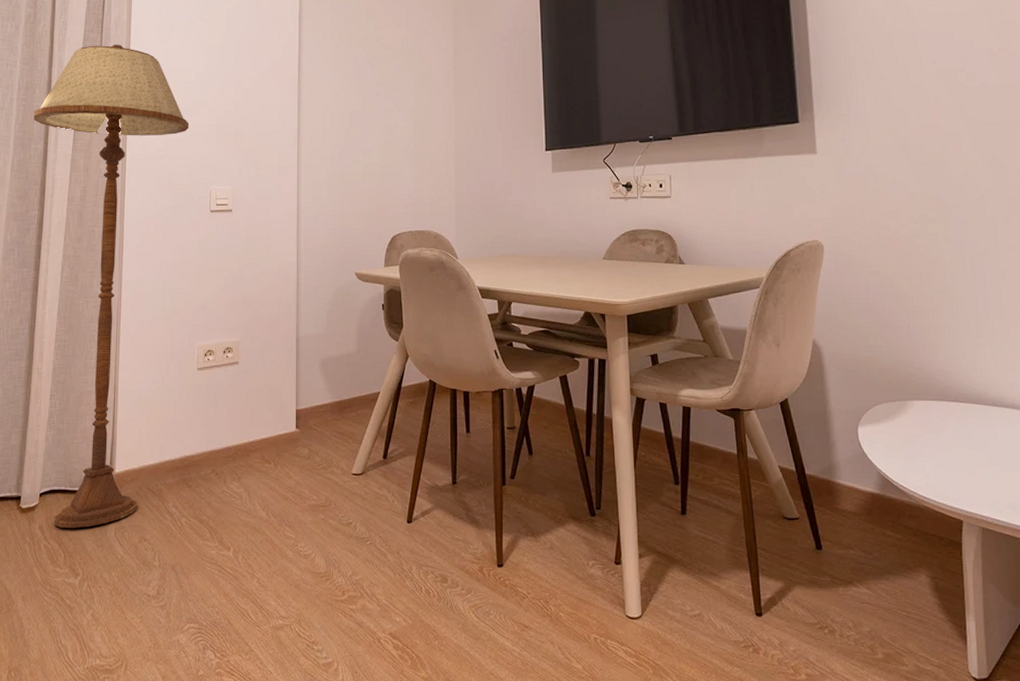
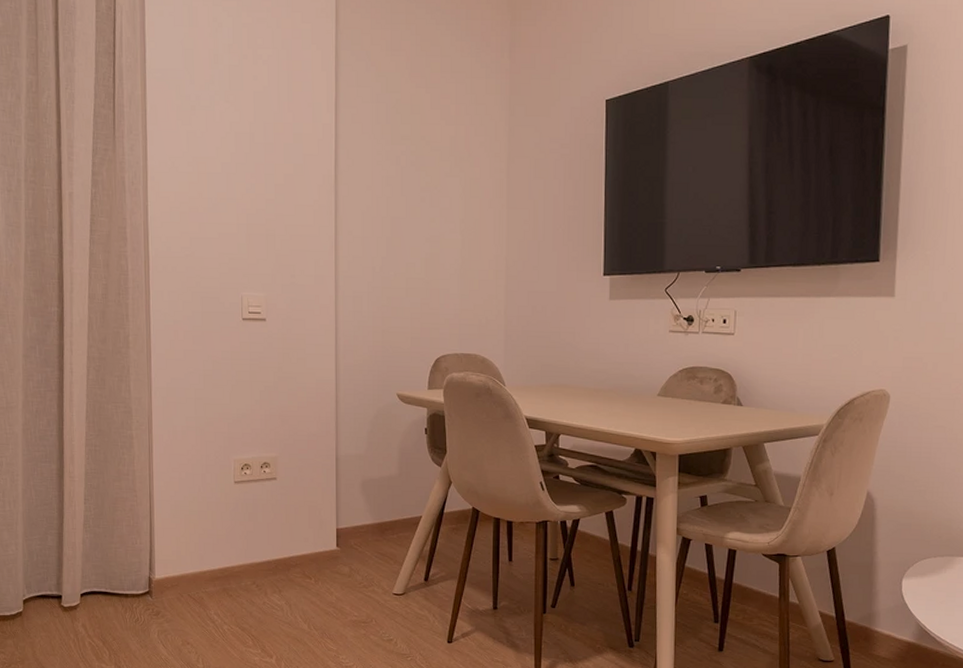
floor lamp: present [33,44,190,529] -> none [44,123,217,629]

